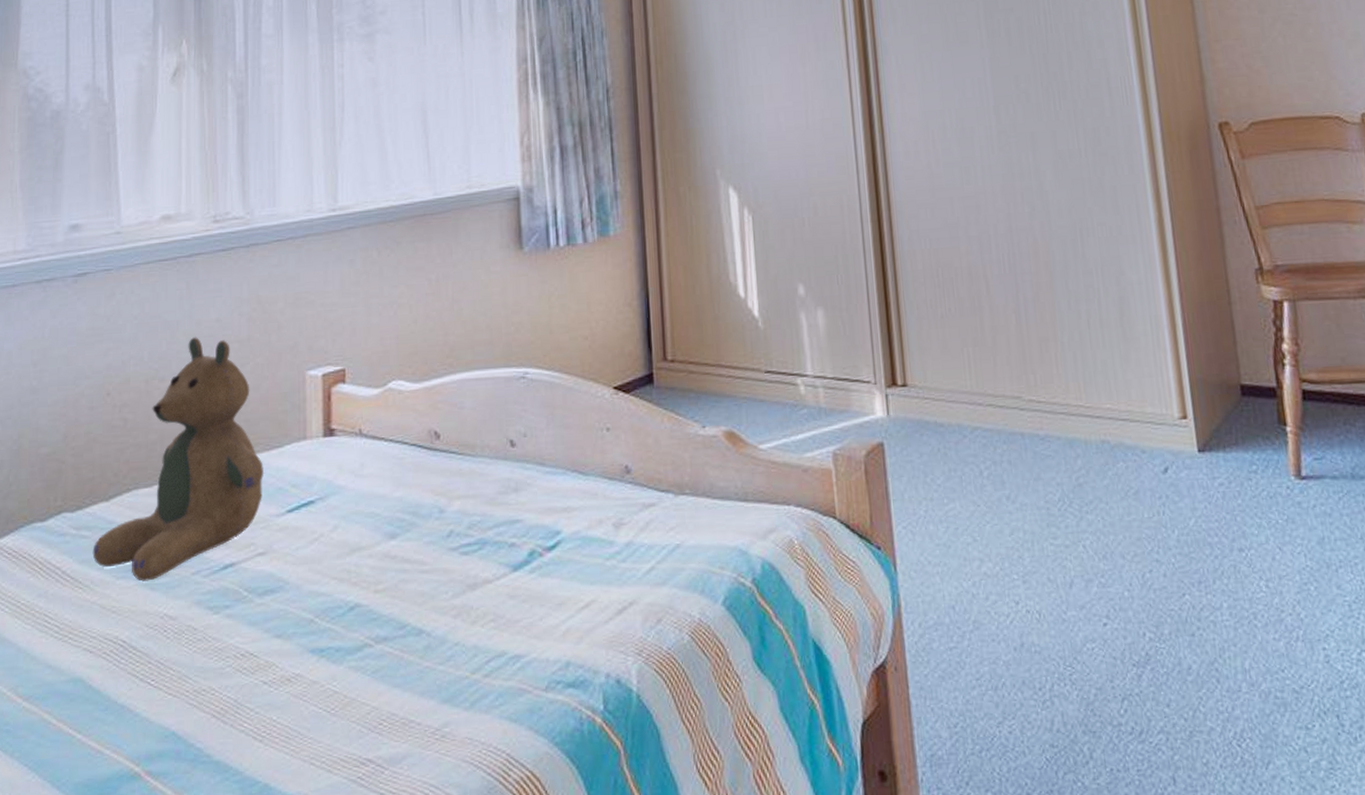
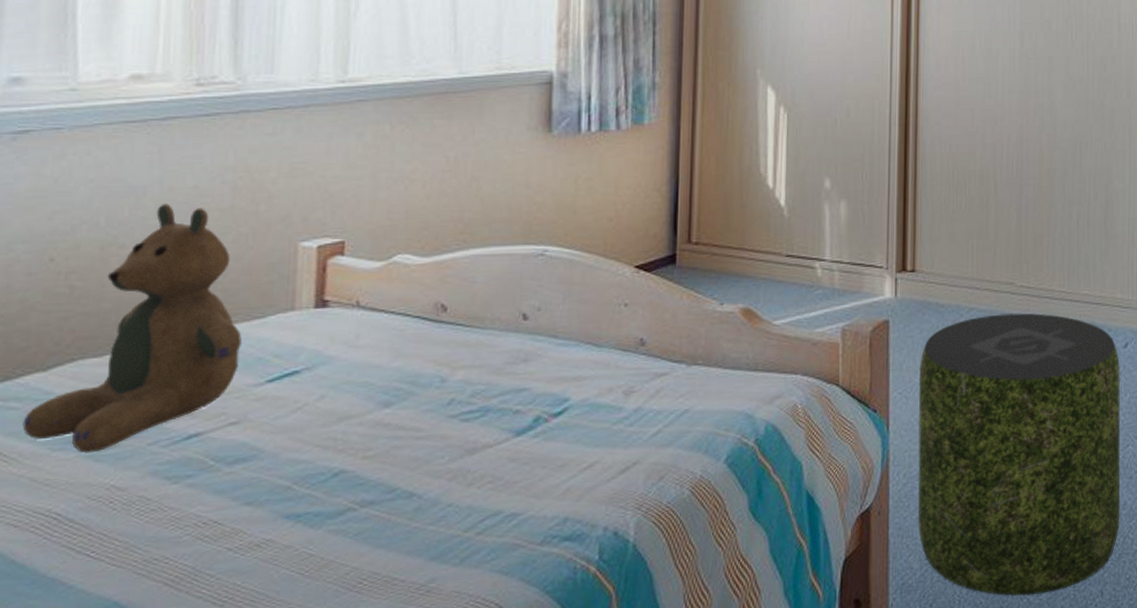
pouf: none [923,432,1187,779] -> present [918,313,1121,596]

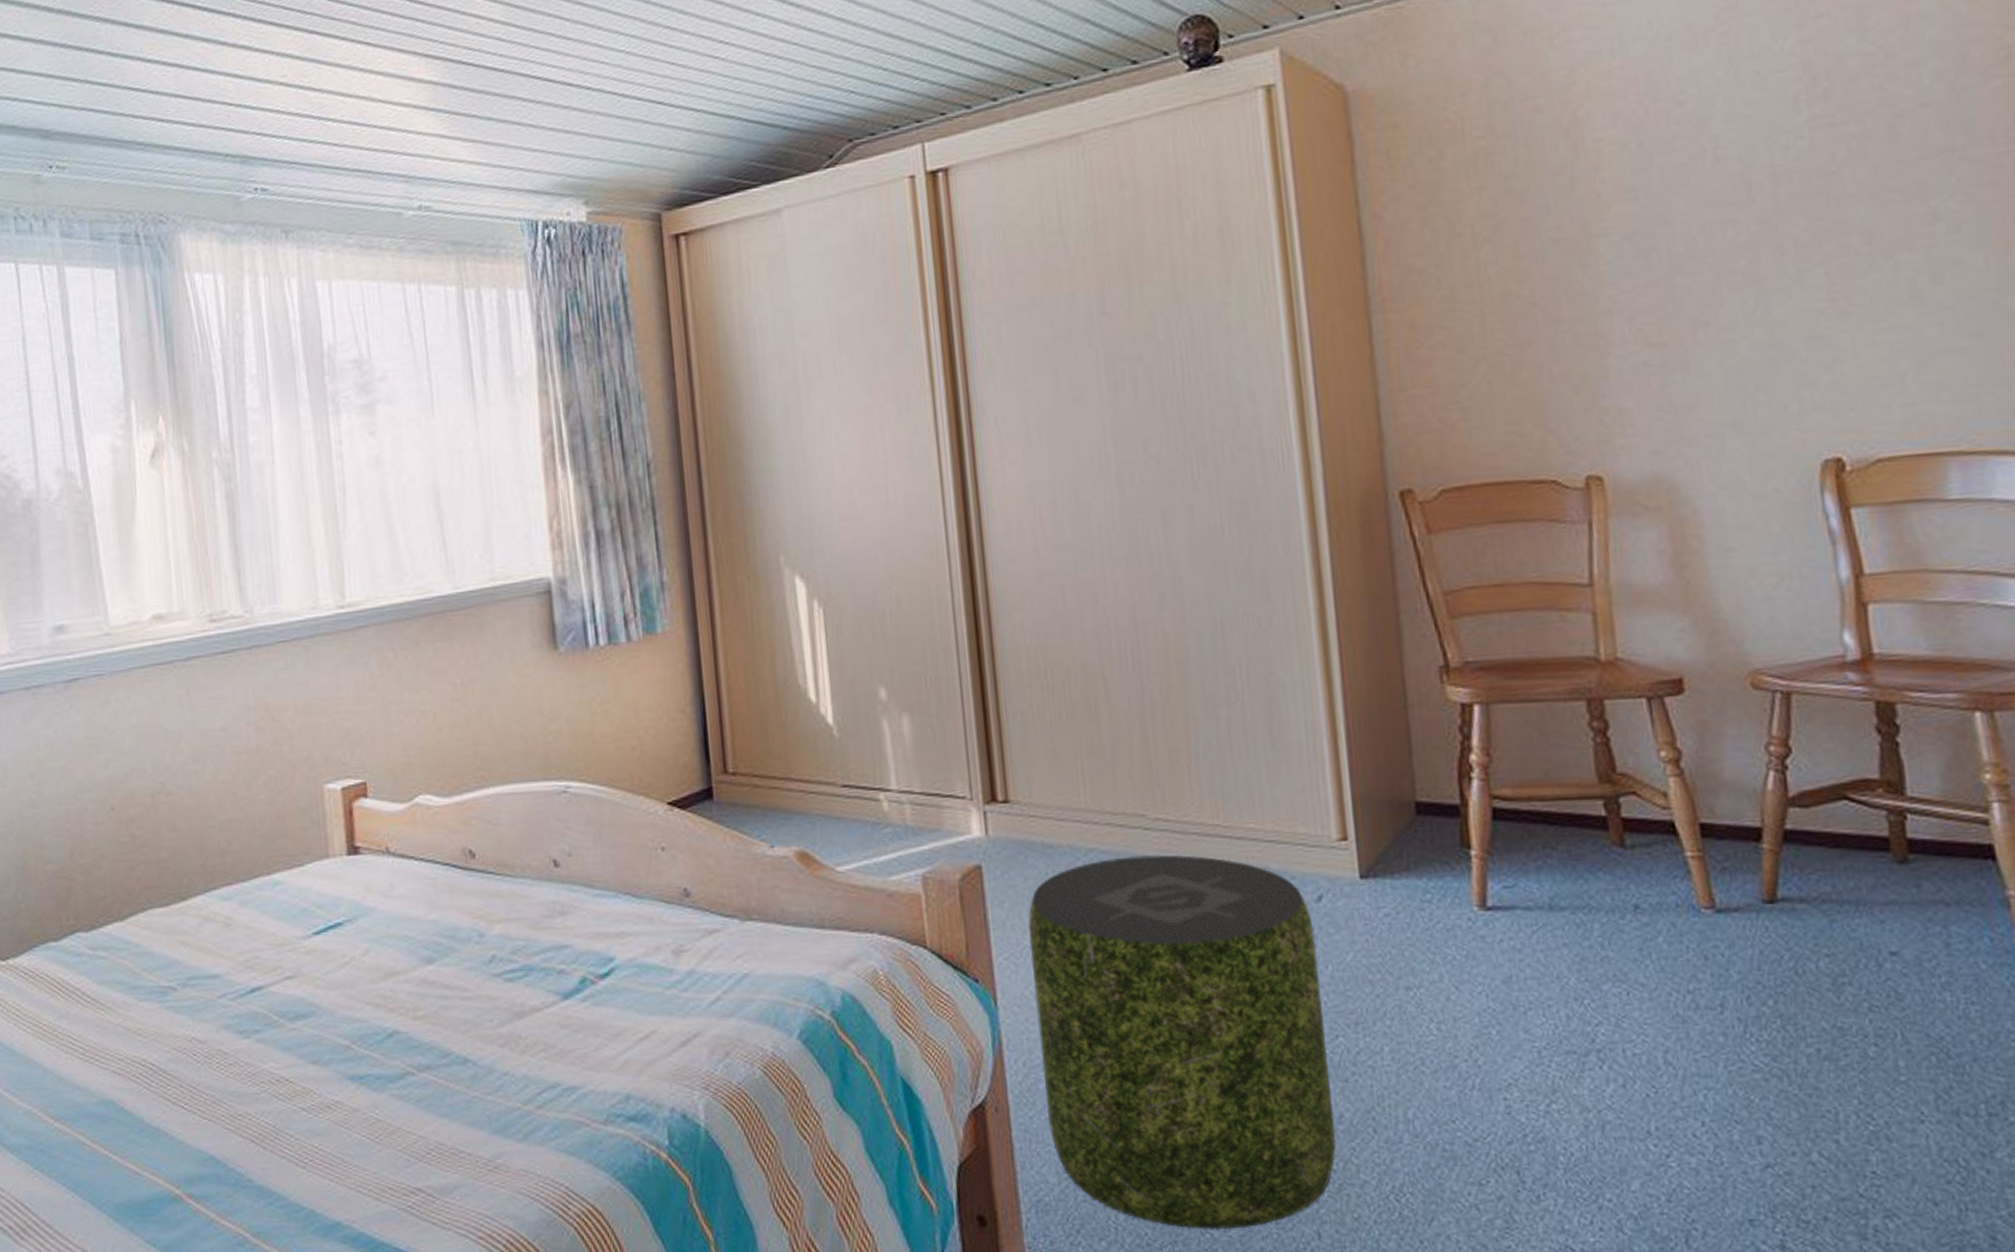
teddy bear: present [22,204,243,453] -> none [111,747,287,1004]

